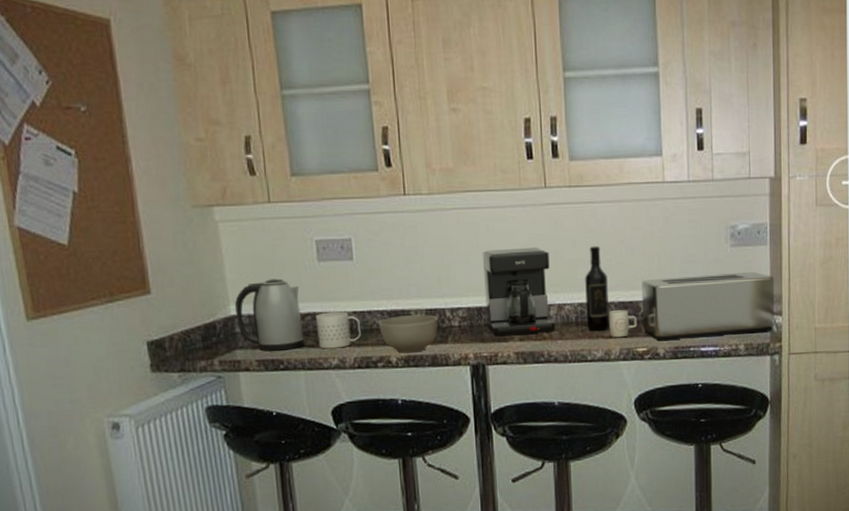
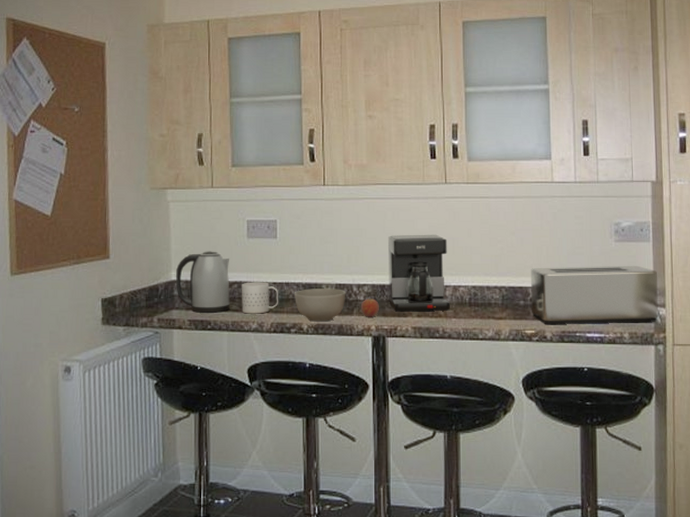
fruit: none [455,321,477,345] -> present [360,296,379,317]
wine bottle: present [585,245,609,331] -> none [479,235,500,312]
mug: present [609,310,637,338] -> none [500,294,526,320]

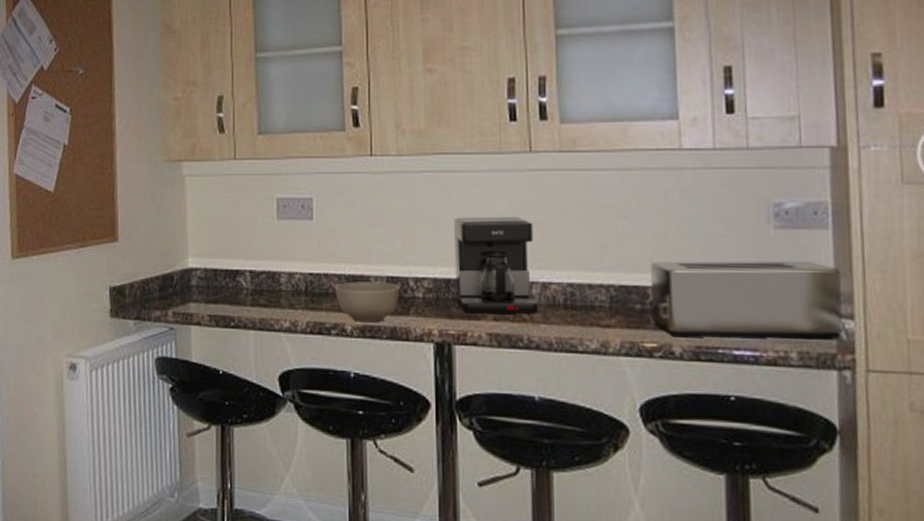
kettle: present [176,251,230,313] -> none [193,234,257,308]
mug: present [241,282,279,314] -> none [270,272,316,311]
fruit: present [360,296,379,317] -> none [419,293,443,319]

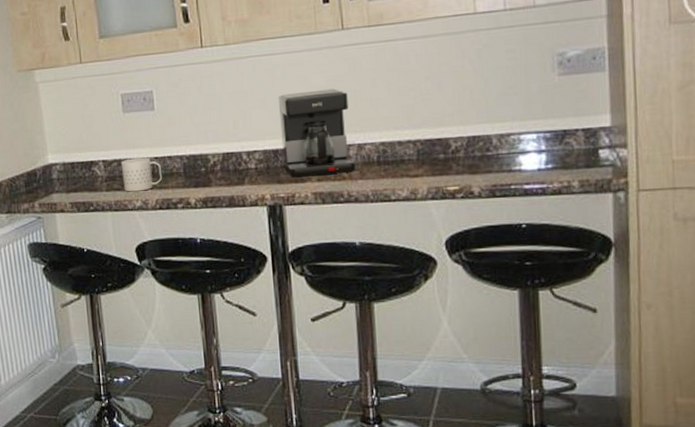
mug: none [270,272,316,311] -> present [120,157,163,192]
bowl: present [334,281,400,323] -> none [177,158,235,195]
toaster: present [650,260,843,339] -> none [451,101,618,179]

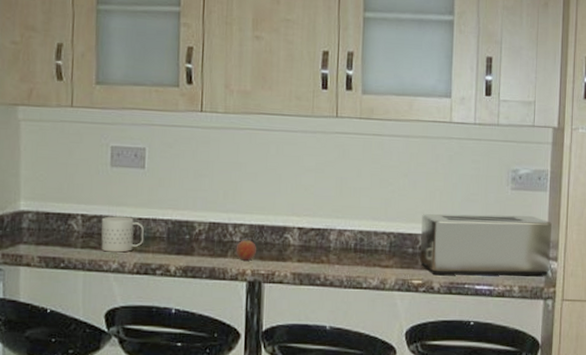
fruit: none [252,163,273,186] -> present [235,238,256,261]
coffee maker: present [278,88,355,178] -> none [266,171,335,256]
toaster: none [451,101,618,179] -> present [420,213,553,276]

